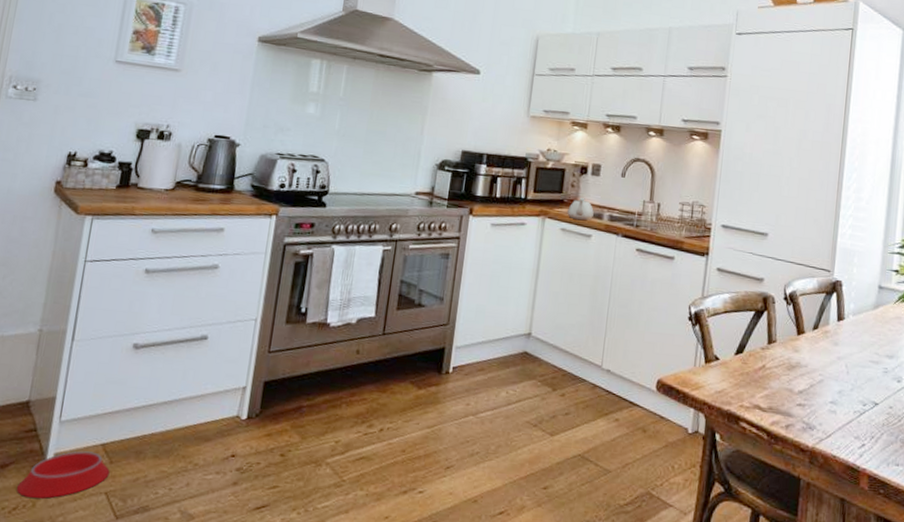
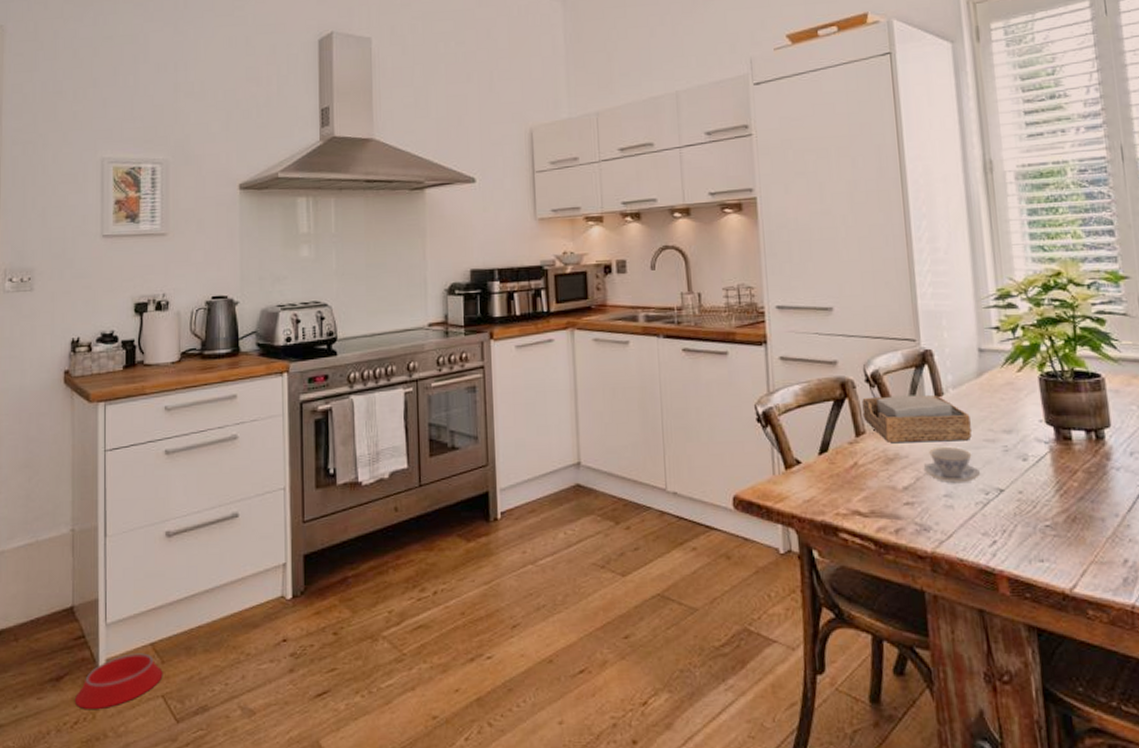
teapot: present [567,197,594,221] -> none [597,299,627,327]
napkin holder: none [777,313,862,360] -> present [862,394,972,443]
teacup: none [817,362,862,394] -> present [923,446,980,484]

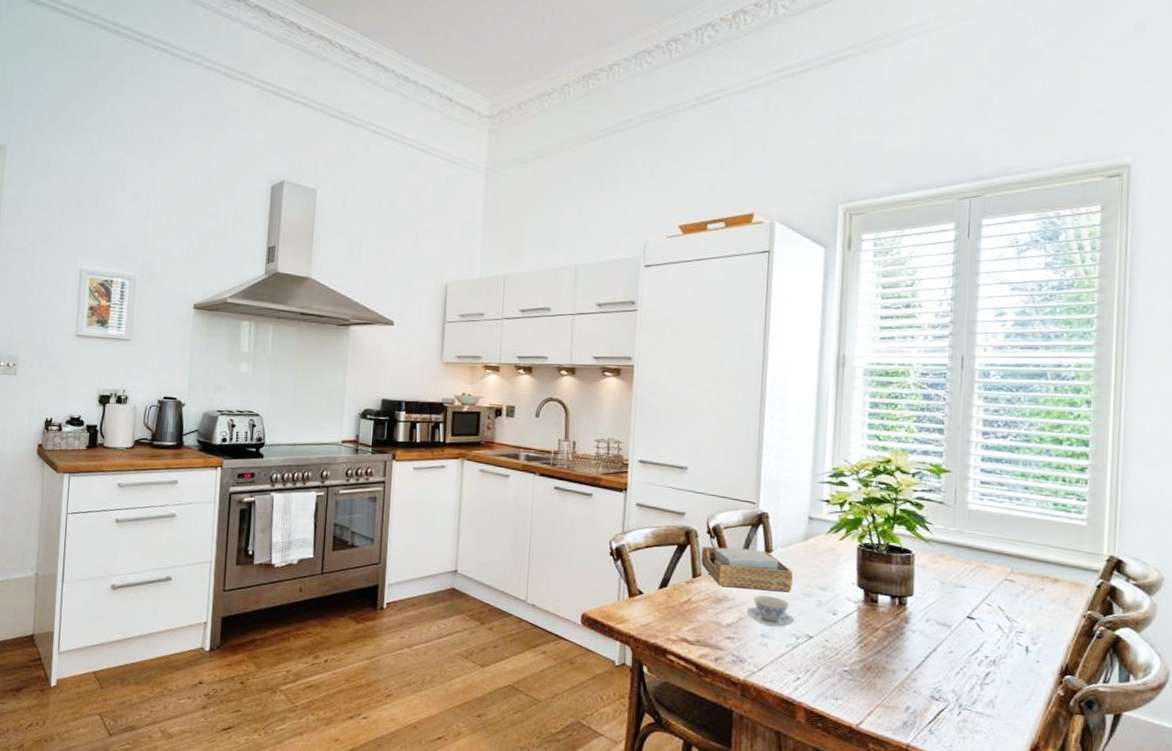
pet bowl: present [74,653,163,709] -> none [29,677,102,718]

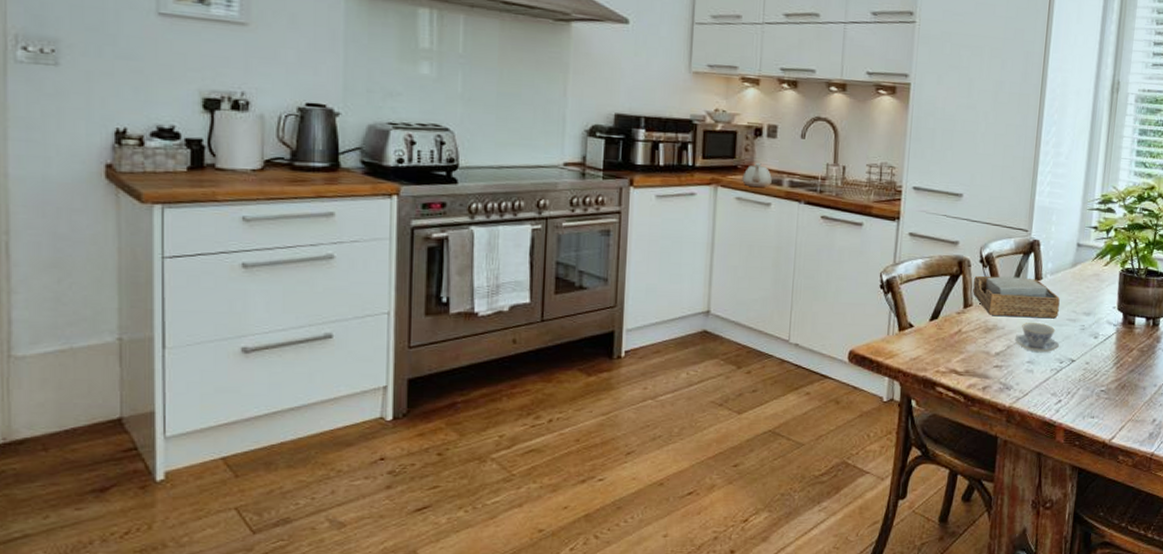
teapot: none [485,438,511,461] -> present [742,162,772,188]

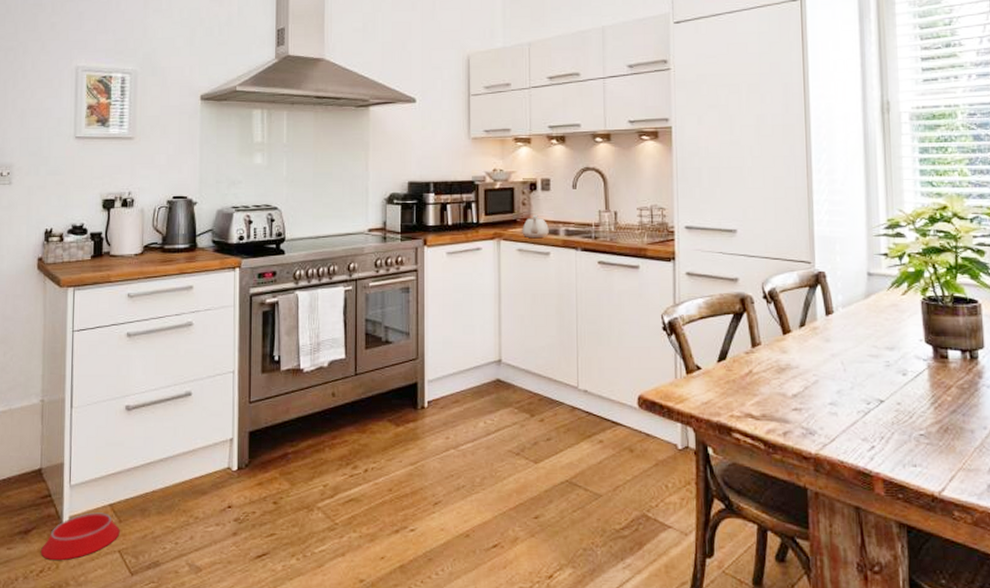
pet bowl: none [124,467,237,520] -> present [40,512,120,560]
napkin holder: present [973,275,1060,319] -> none [759,312,857,355]
teacup: present [1014,322,1059,353] -> none [811,359,863,394]

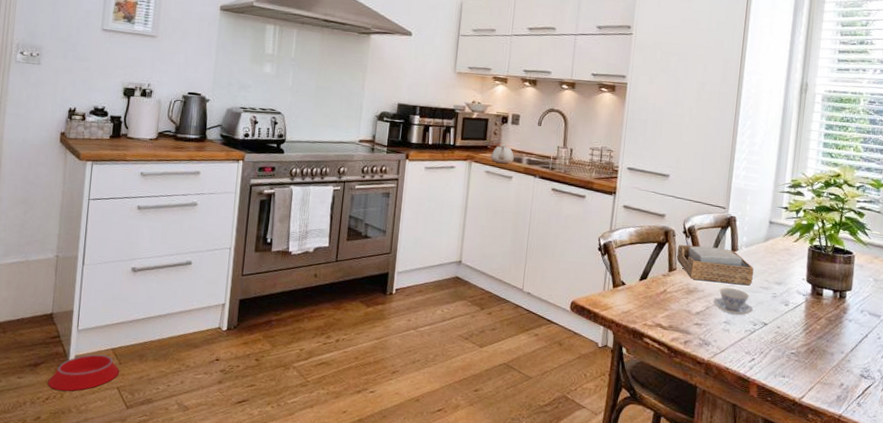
napkin holder: none [759,312,857,355] -> present [677,245,754,286]
teacup: none [811,359,863,394] -> present [713,287,753,316]

